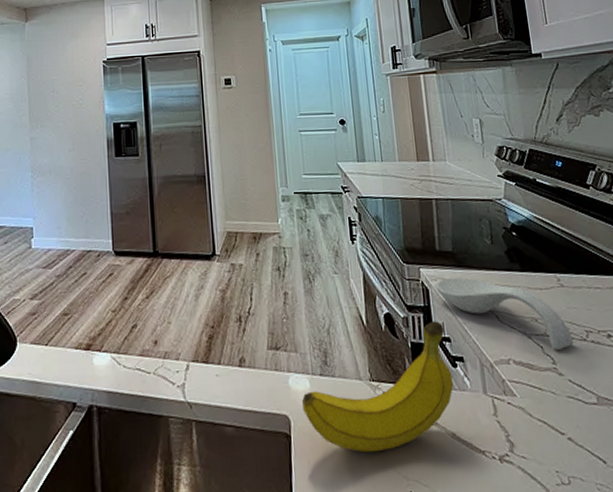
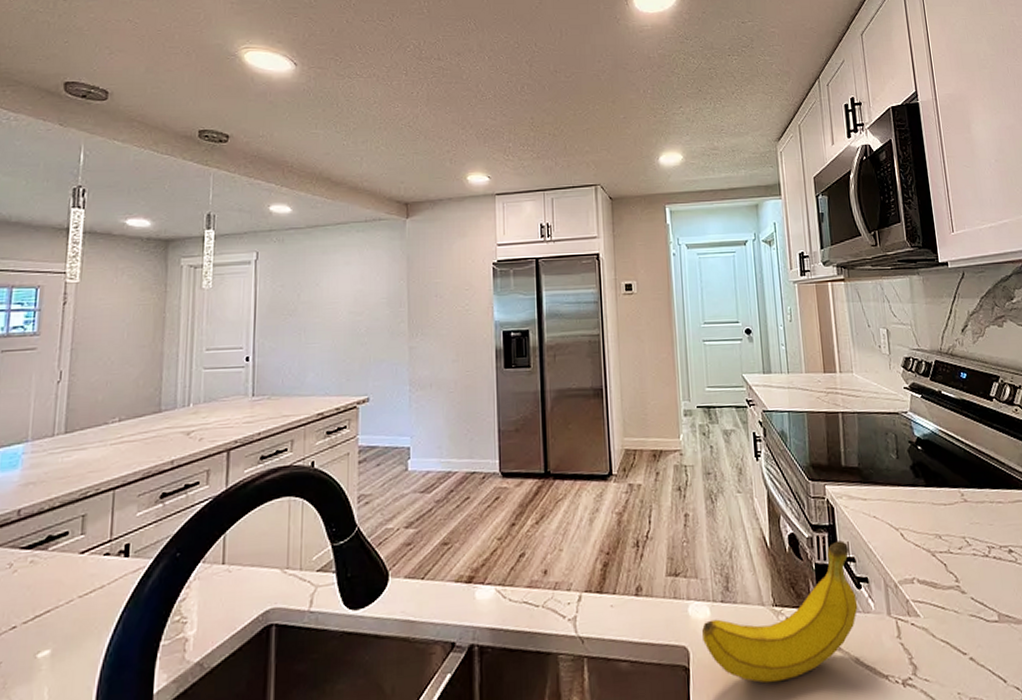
spoon rest: present [434,277,574,351] -> none [839,494,976,568]

